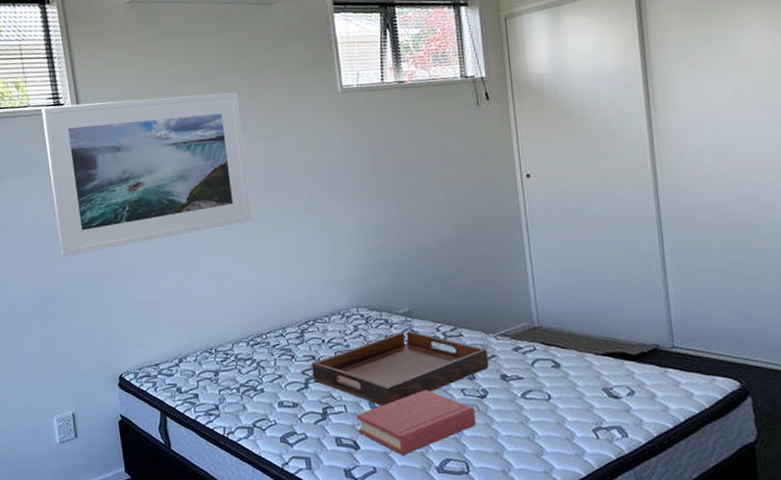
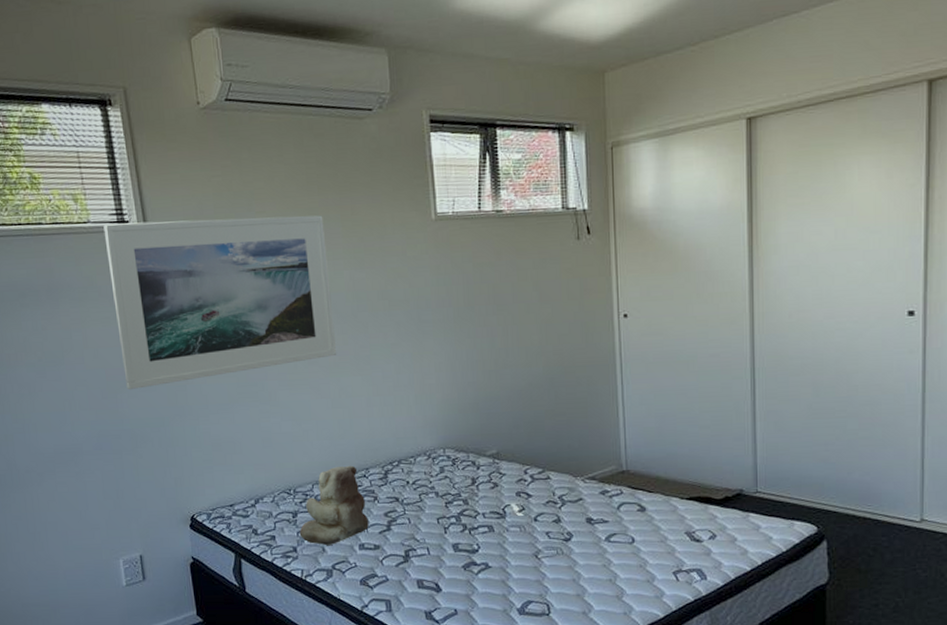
teddy bear: none [221,325,287,404] -> present [299,465,369,546]
serving tray: present [311,331,489,406] -> none [395,474,575,548]
hardback book: present [356,390,477,455] -> none [439,533,560,597]

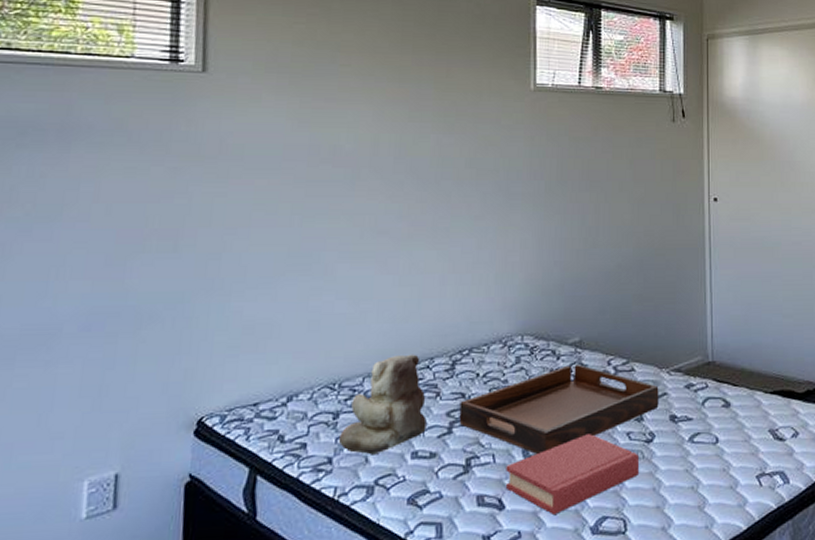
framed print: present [103,215,337,390] -> none [141,60,415,257]
serving tray: none [395,474,575,548] -> present [459,365,659,454]
hardback book: none [439,533,560,597] -> present [505,434,640,514]

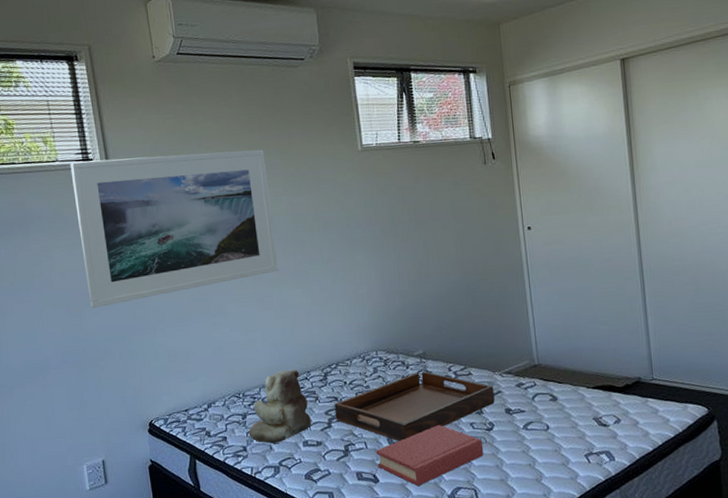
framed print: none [141,60,415,257] -> present [70,149,279,309]

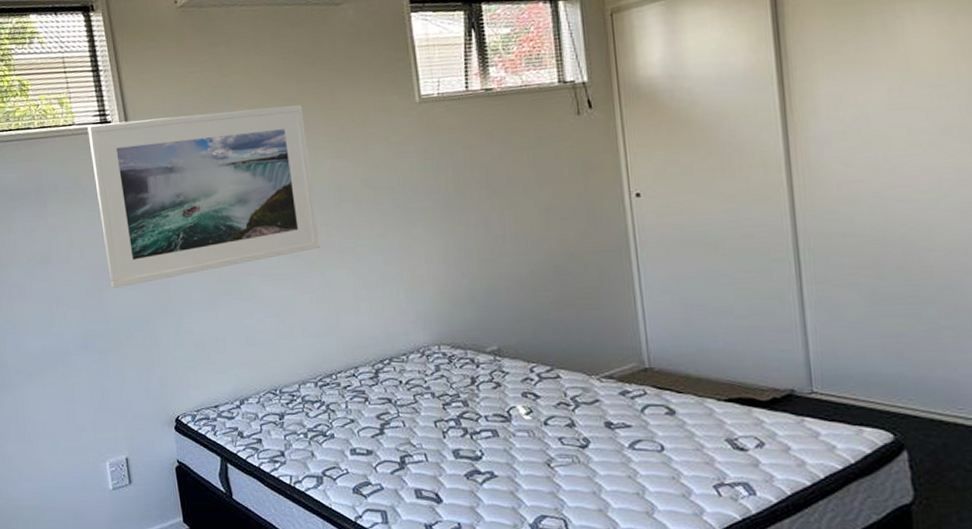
teddy bear: present [248,369,312,444] -> none [286,364,360,451]
serving tray: present [334,371,495,441] -> none [387,372,591,455]
hardback book: present [376,425,484,486] -> none [438,438,577,510]

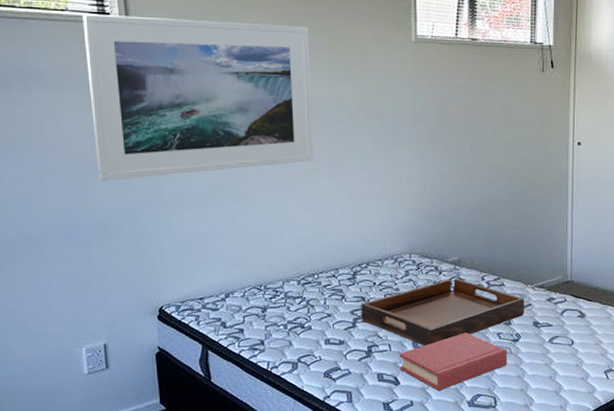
serving tray: none [387,372,591,455] -> present [361,279,525,346]
hardback book: none [438,438,577,510] -> present [399,333,508,390]

